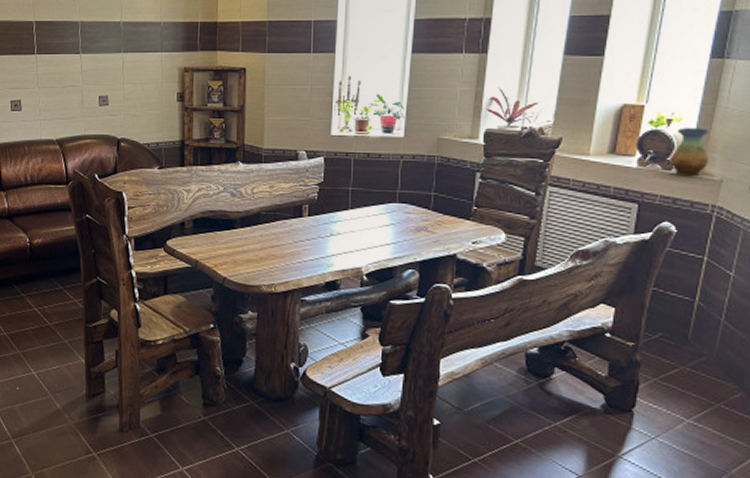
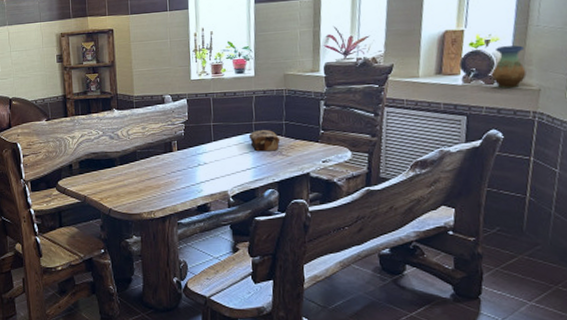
bread loaf: none [392,200,427,226] -> present [249,129,281,152]

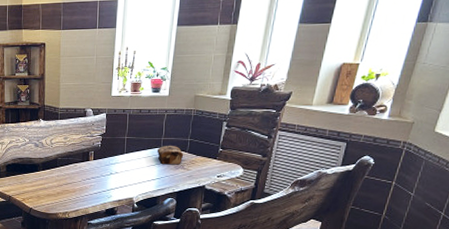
vase: present [491,45,527,89] -> none [374,81,408,120]

